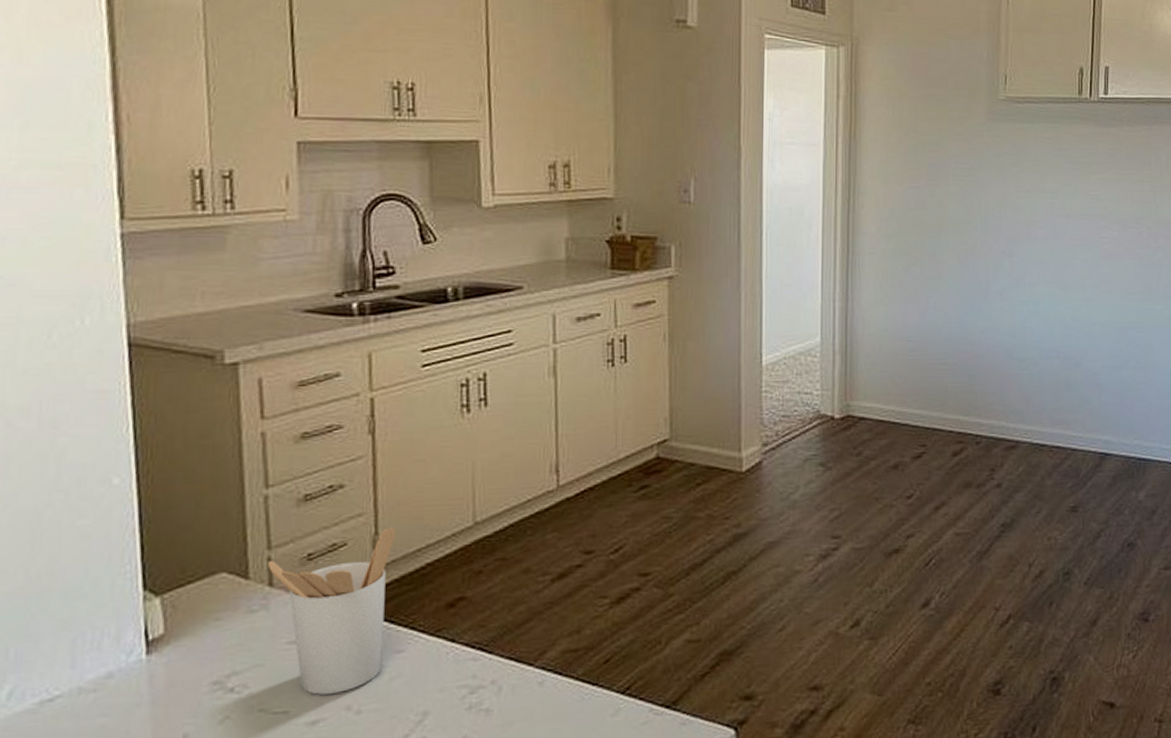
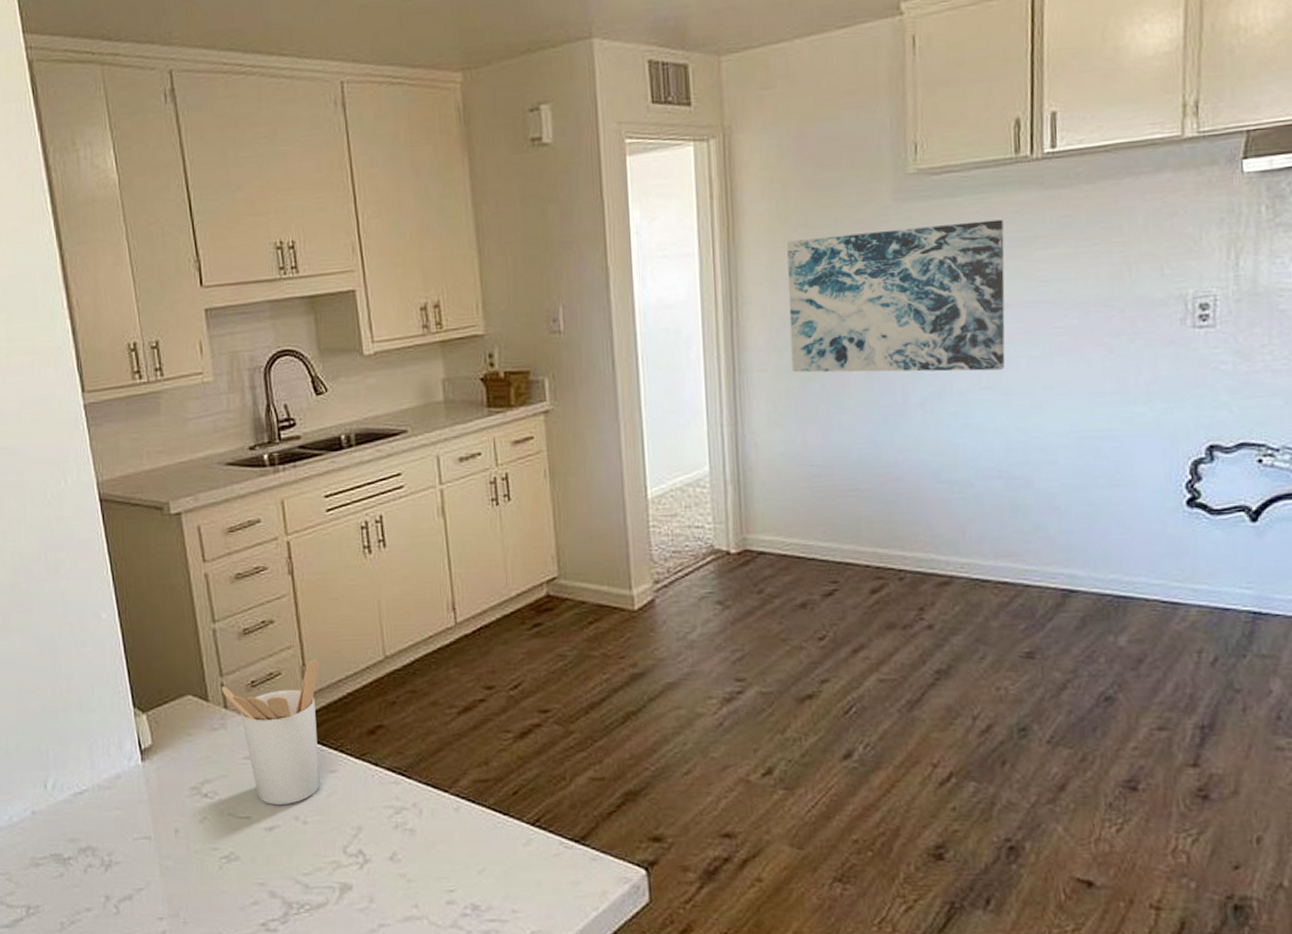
wall art: none [898,143,1068,268] -> present [787,219,1005,373]

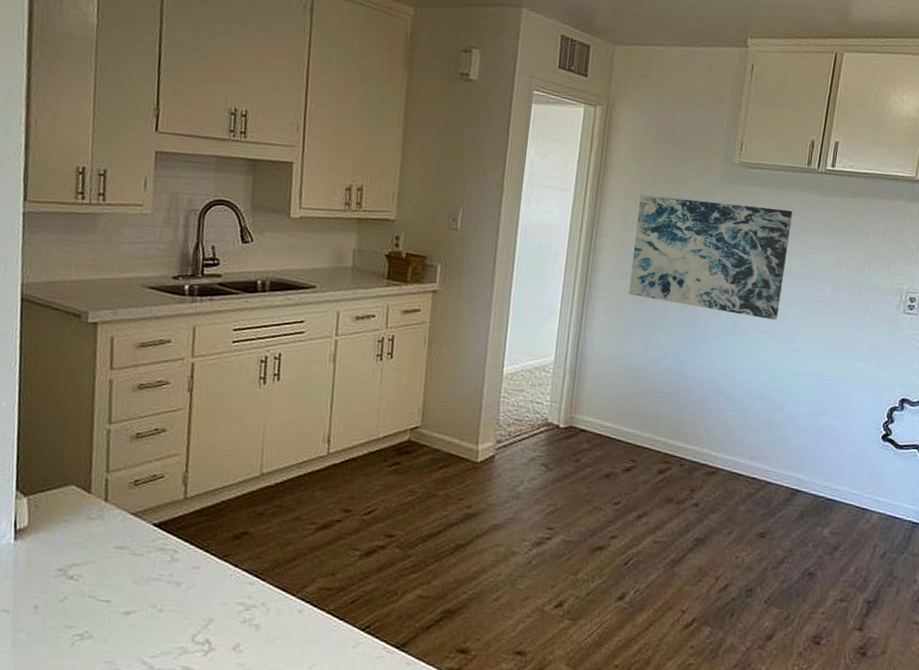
utensil holder: present [221,660,320,805] -> none [104,468,201,593]

